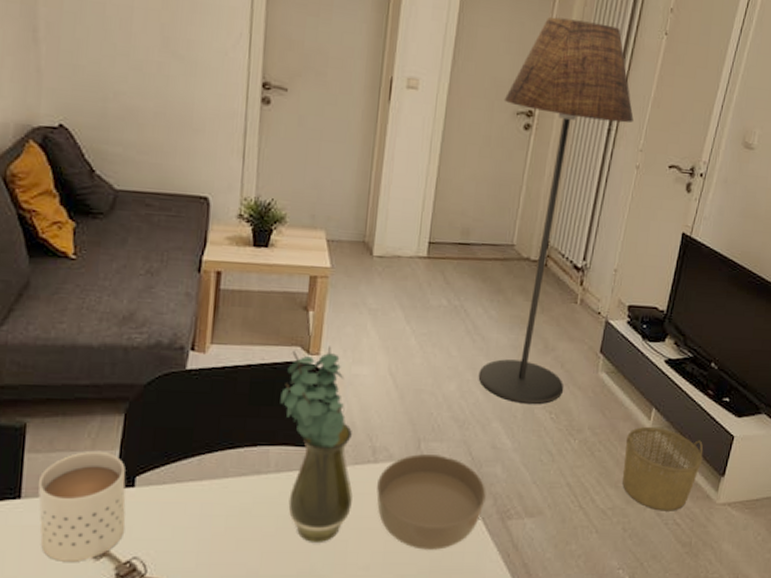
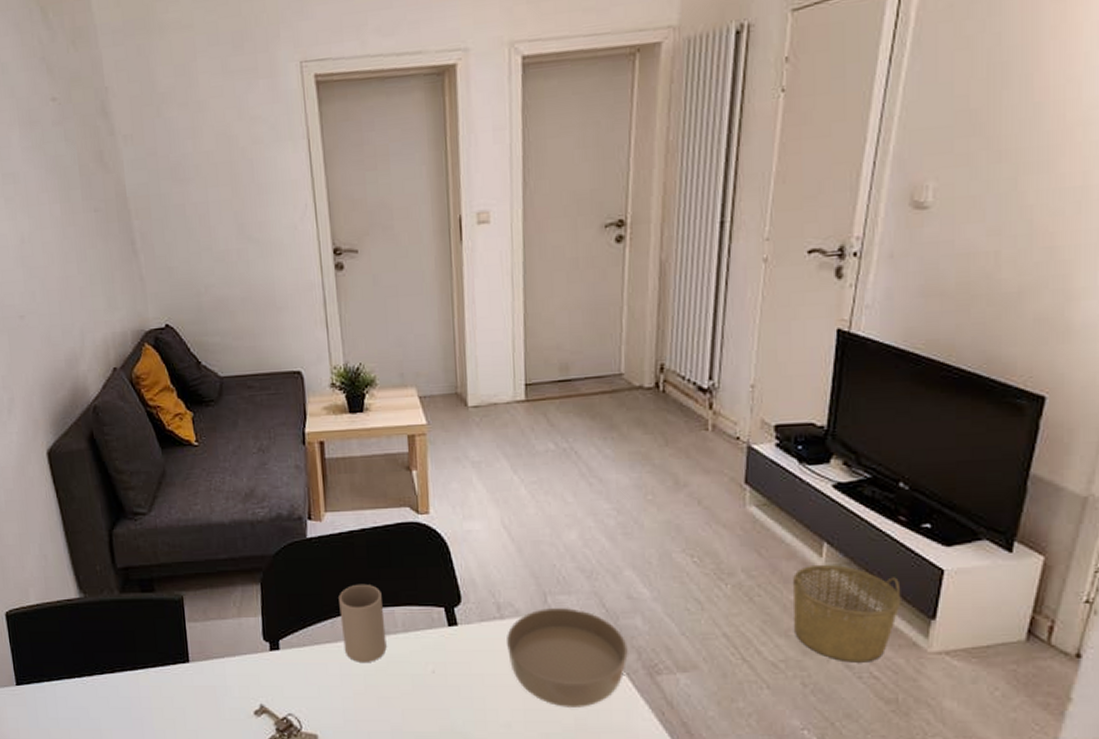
mug: present [37,450,126,561] -> none [200,617,278,717]
cup: none [208,420,258,503] -> present [339,583,387,662]
vase: present [280,346,353,542] -> none [397,503,484,700]
floor lamp: present [478,17,634,405] -> none [587,98,752,549]

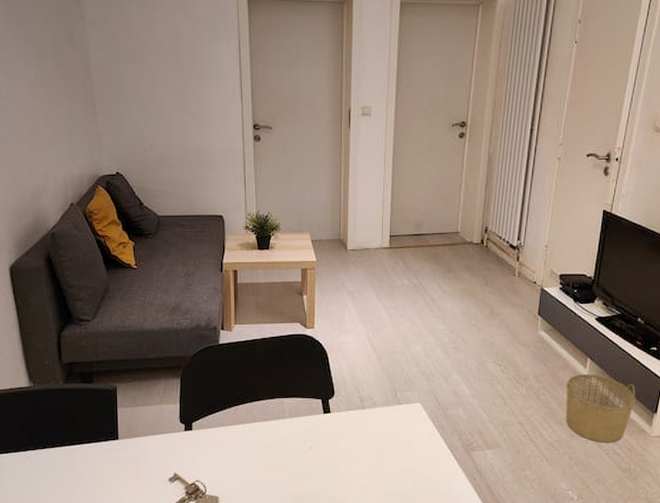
cup: present [339,583,387,662] -> none [241,380,276,440]
bowl: present [507,608,628,707] -> none [366,401,452,475]

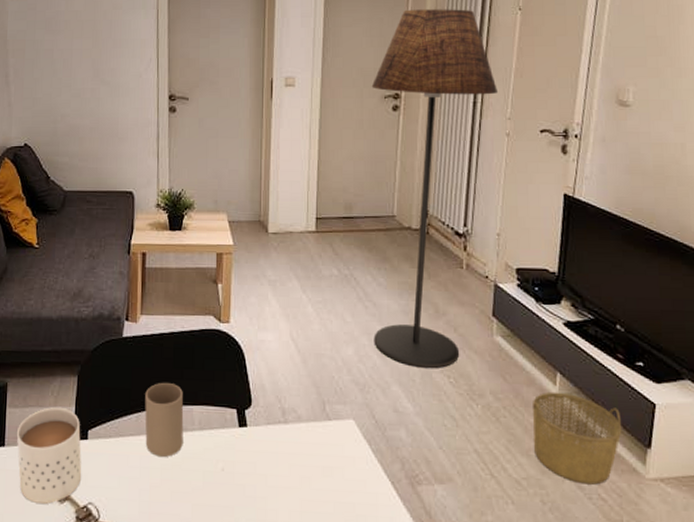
mug: none [128,405,189,483] -> present [16,407,82,504]
cup: none [241,380,276,440] -> present [145,382,184,457]
floor lamp: none [438,42,552,360] -> present [371,9,498,369]

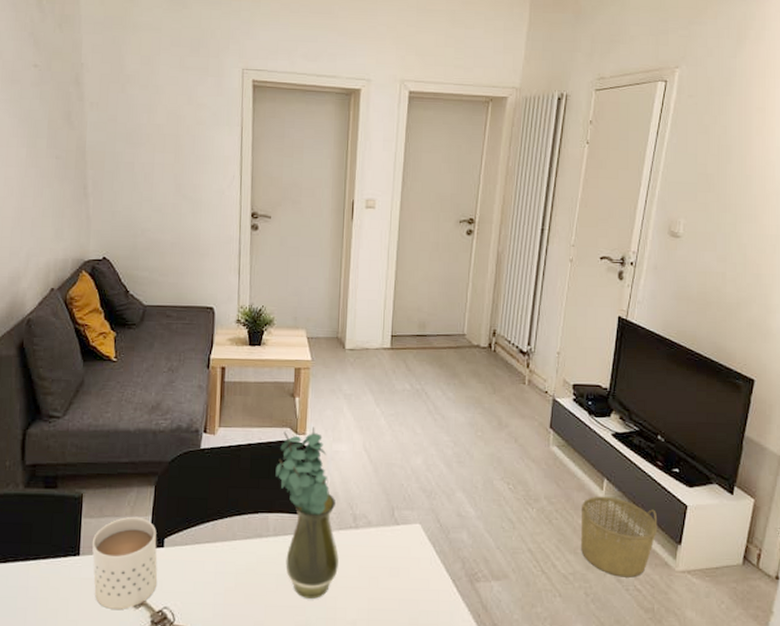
cup: present [145,382,184,457] -> none [221,491,259,562]
vase: none [199,314,267,498] -> present [275,427,339,599]
floor lamp: present [371,9,498,369] -> none [441,138,564,476]

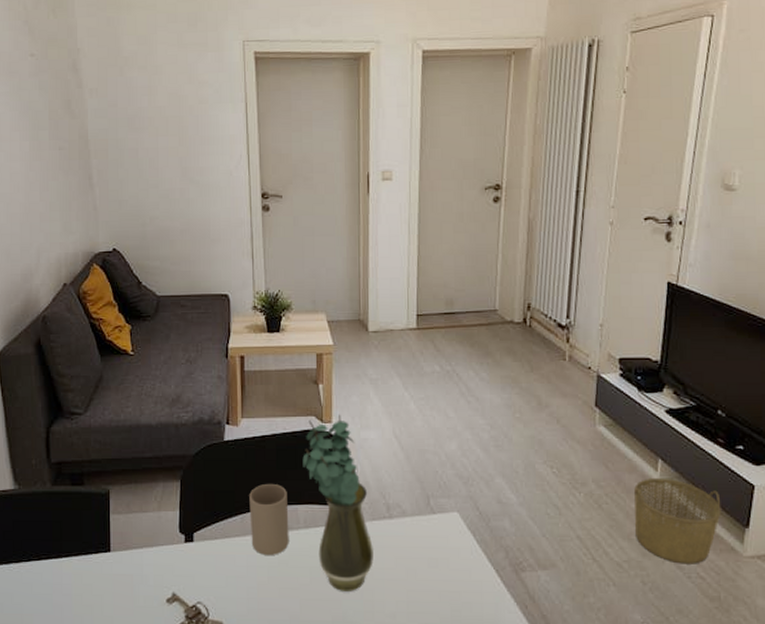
mug: present [91,516,158,609] -> none [121,511,189,605]
cup: none [221,491,259,562] -> present [249,483,289,555]

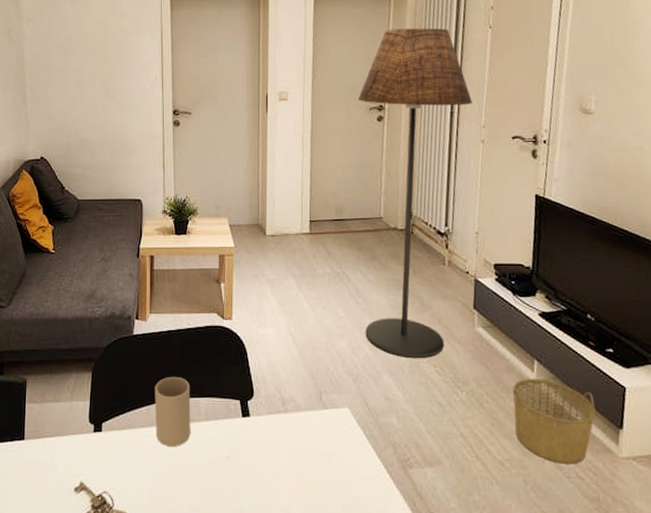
vase: present [302,414,373,591] -> none [205,311,269,484]
floor lamp: none [471,93,601,460] -> present [357,28,472,359]

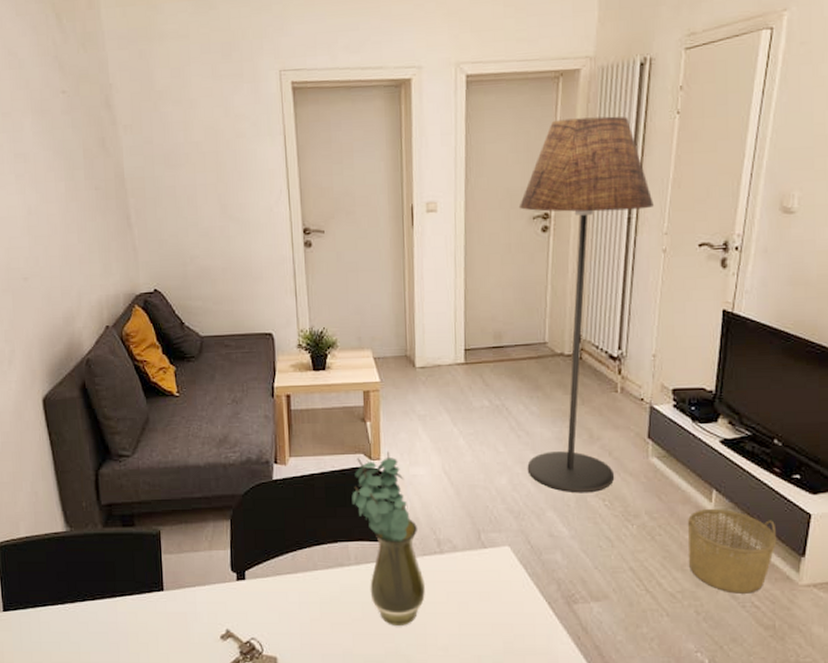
cup: present [155,376,191,446] -> none [299,521,341,591]
vase: none [205,311,269,484] -> present [352,451,425,625]

